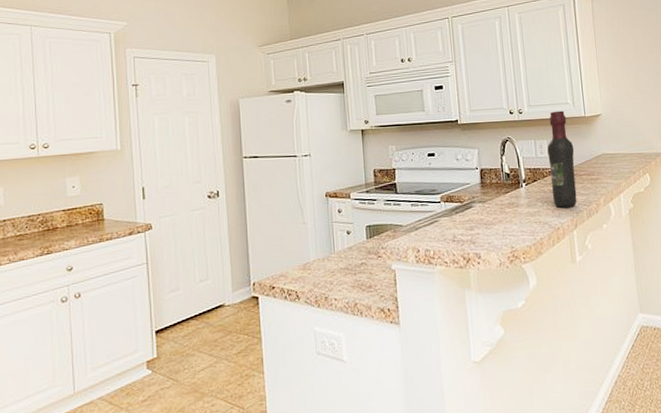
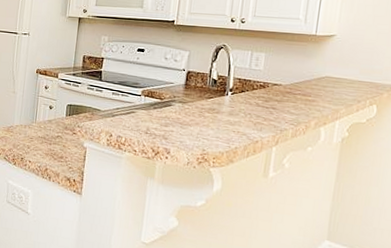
wine bottle: present [547,110,577,208] -> none [258,25,295,124]

